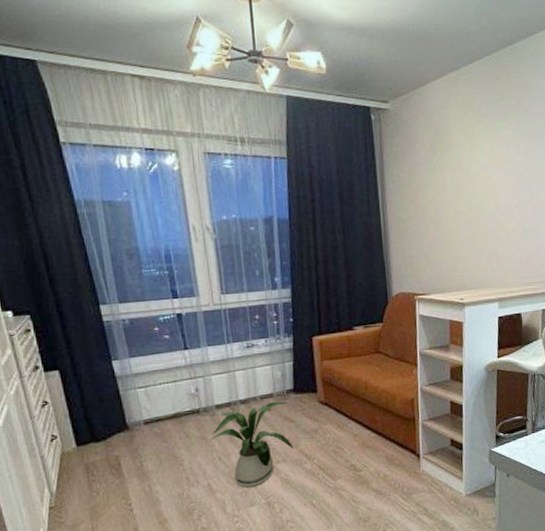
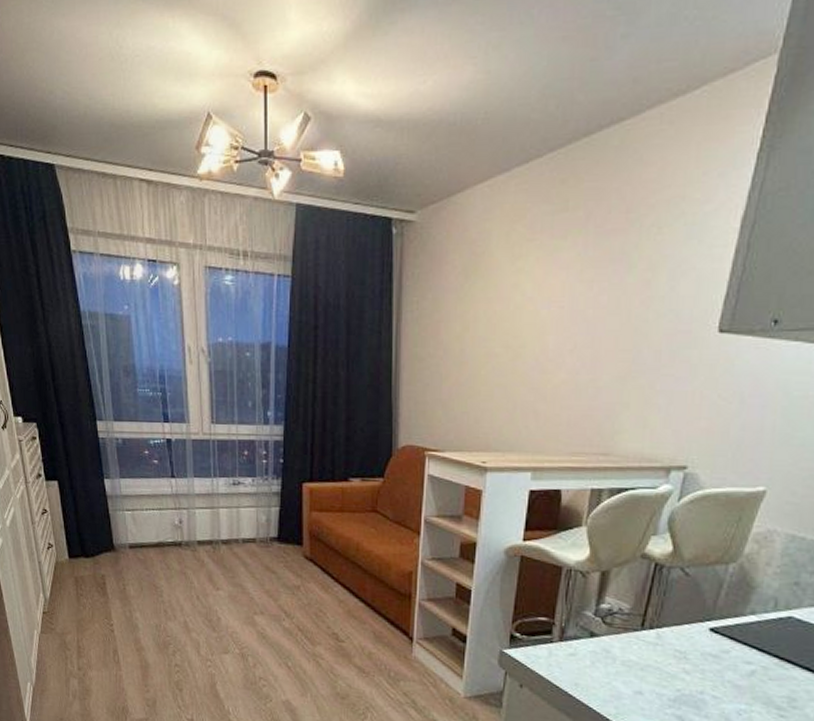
house plant: present [210,401,294,488] -> none [190,547,273,635]

